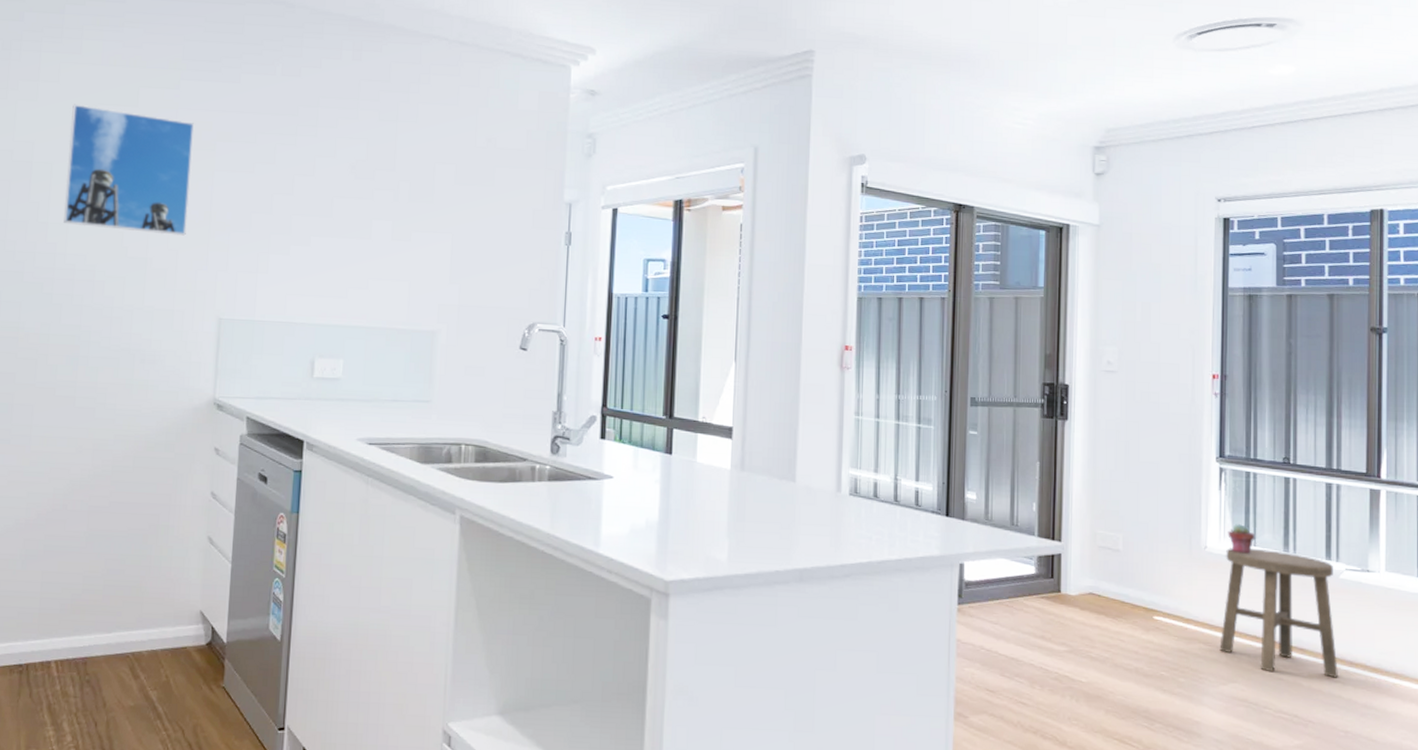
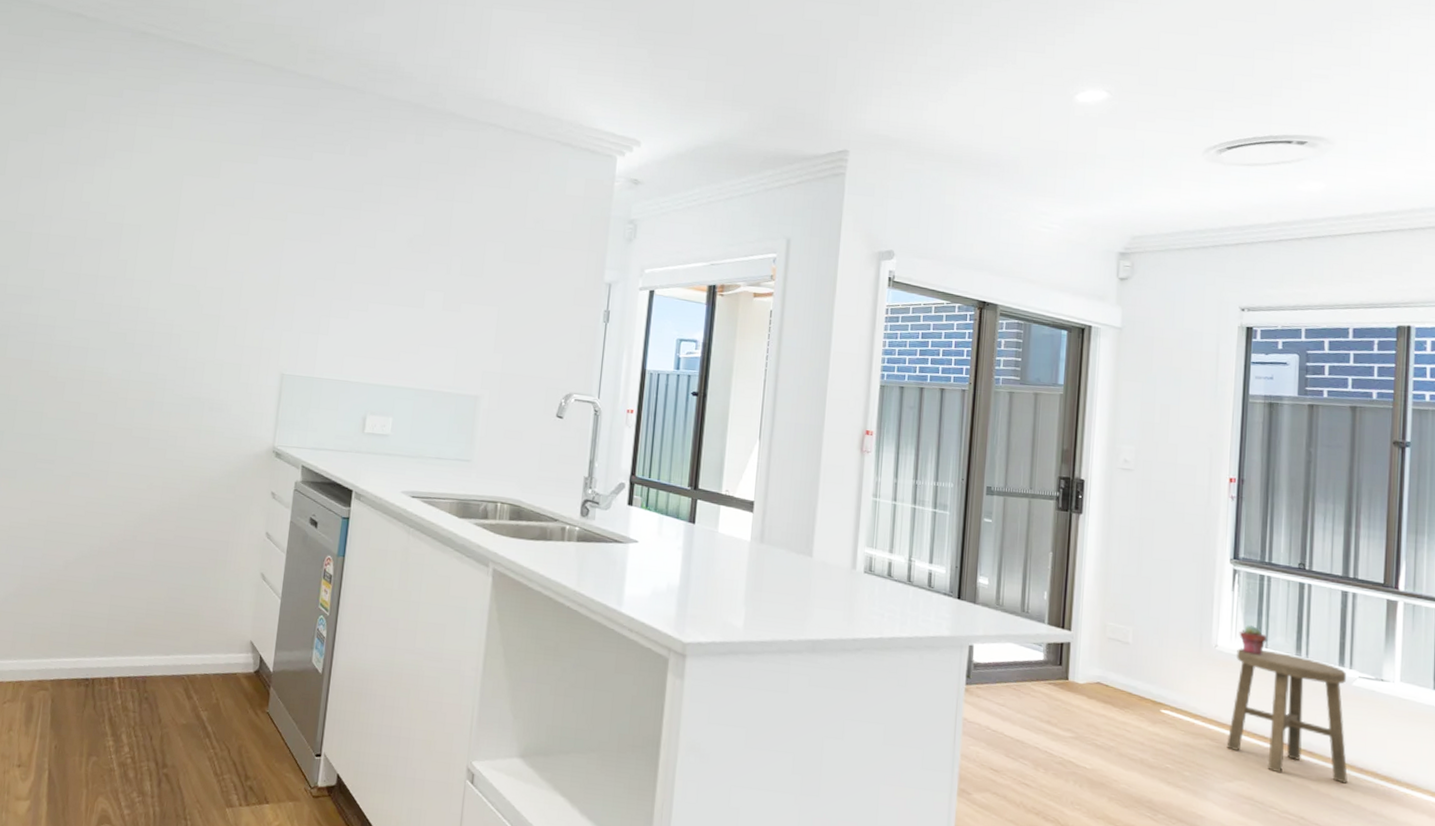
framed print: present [64,104,194,236] -> none [148,173,268,297]

